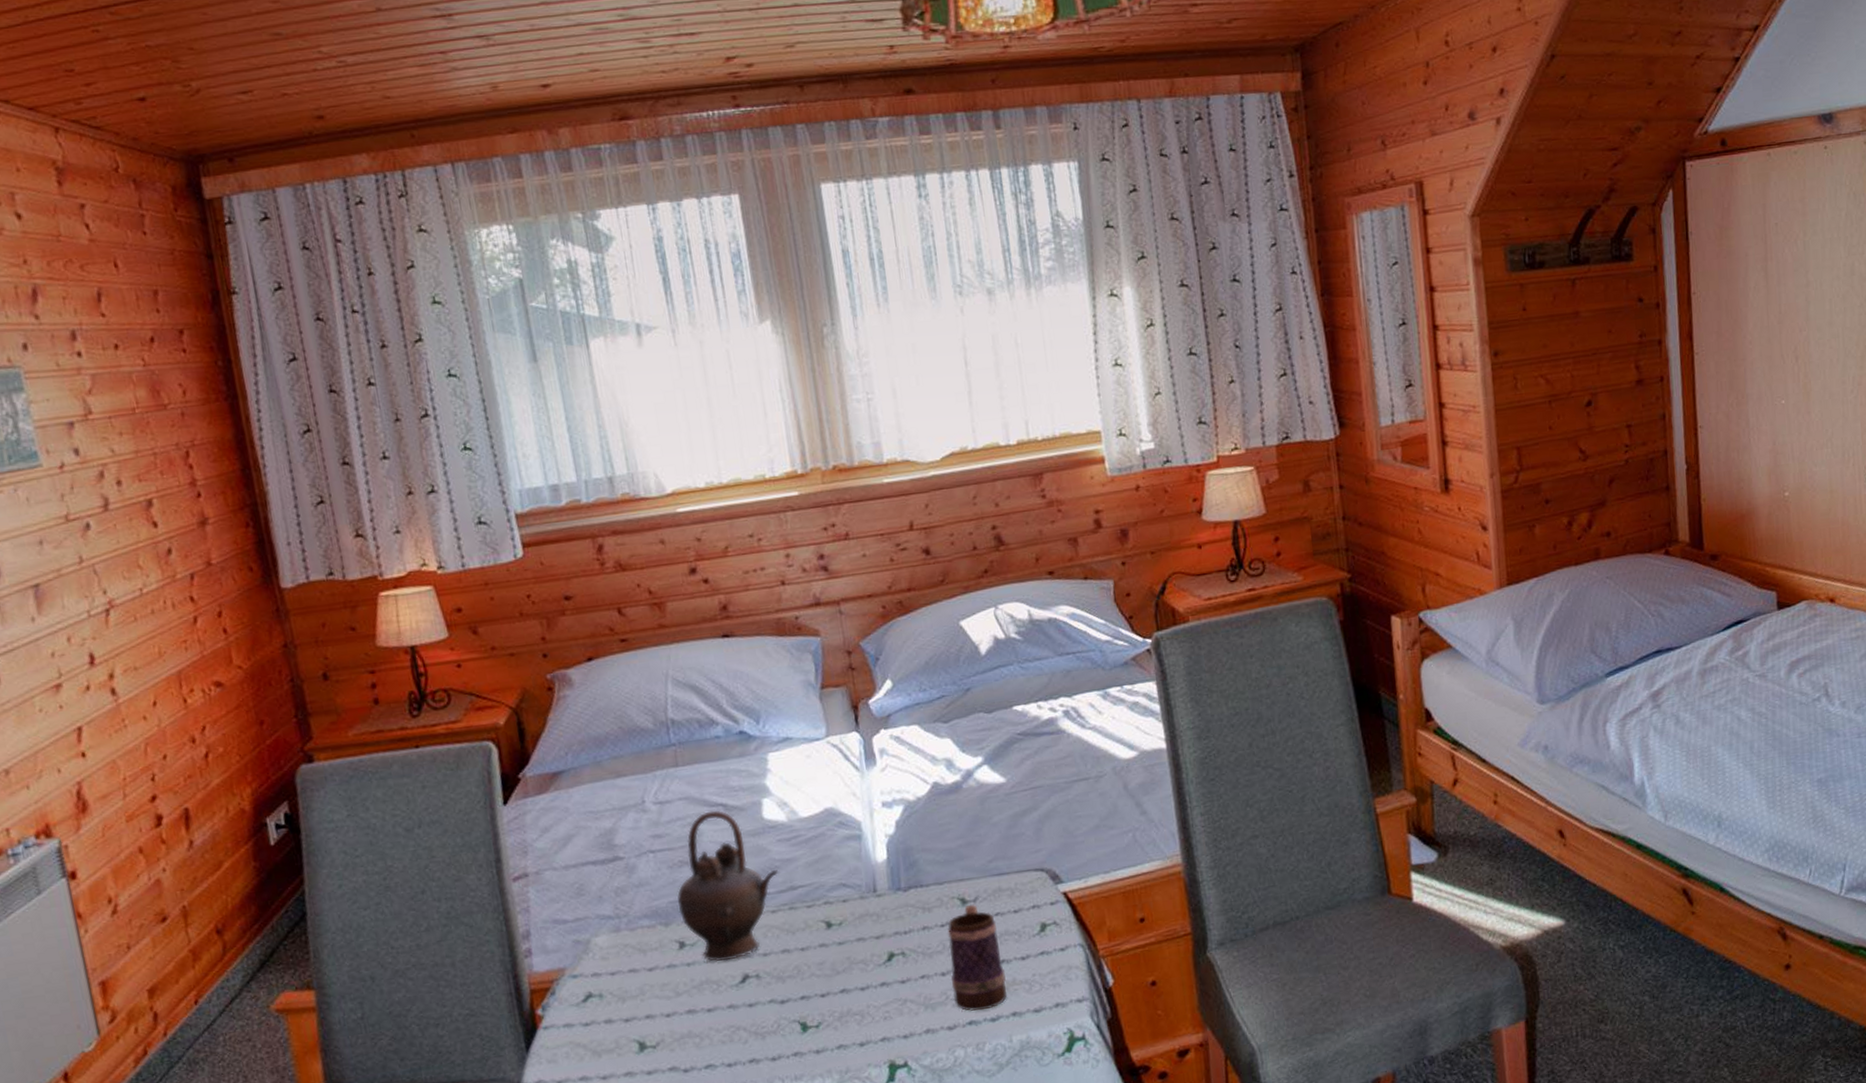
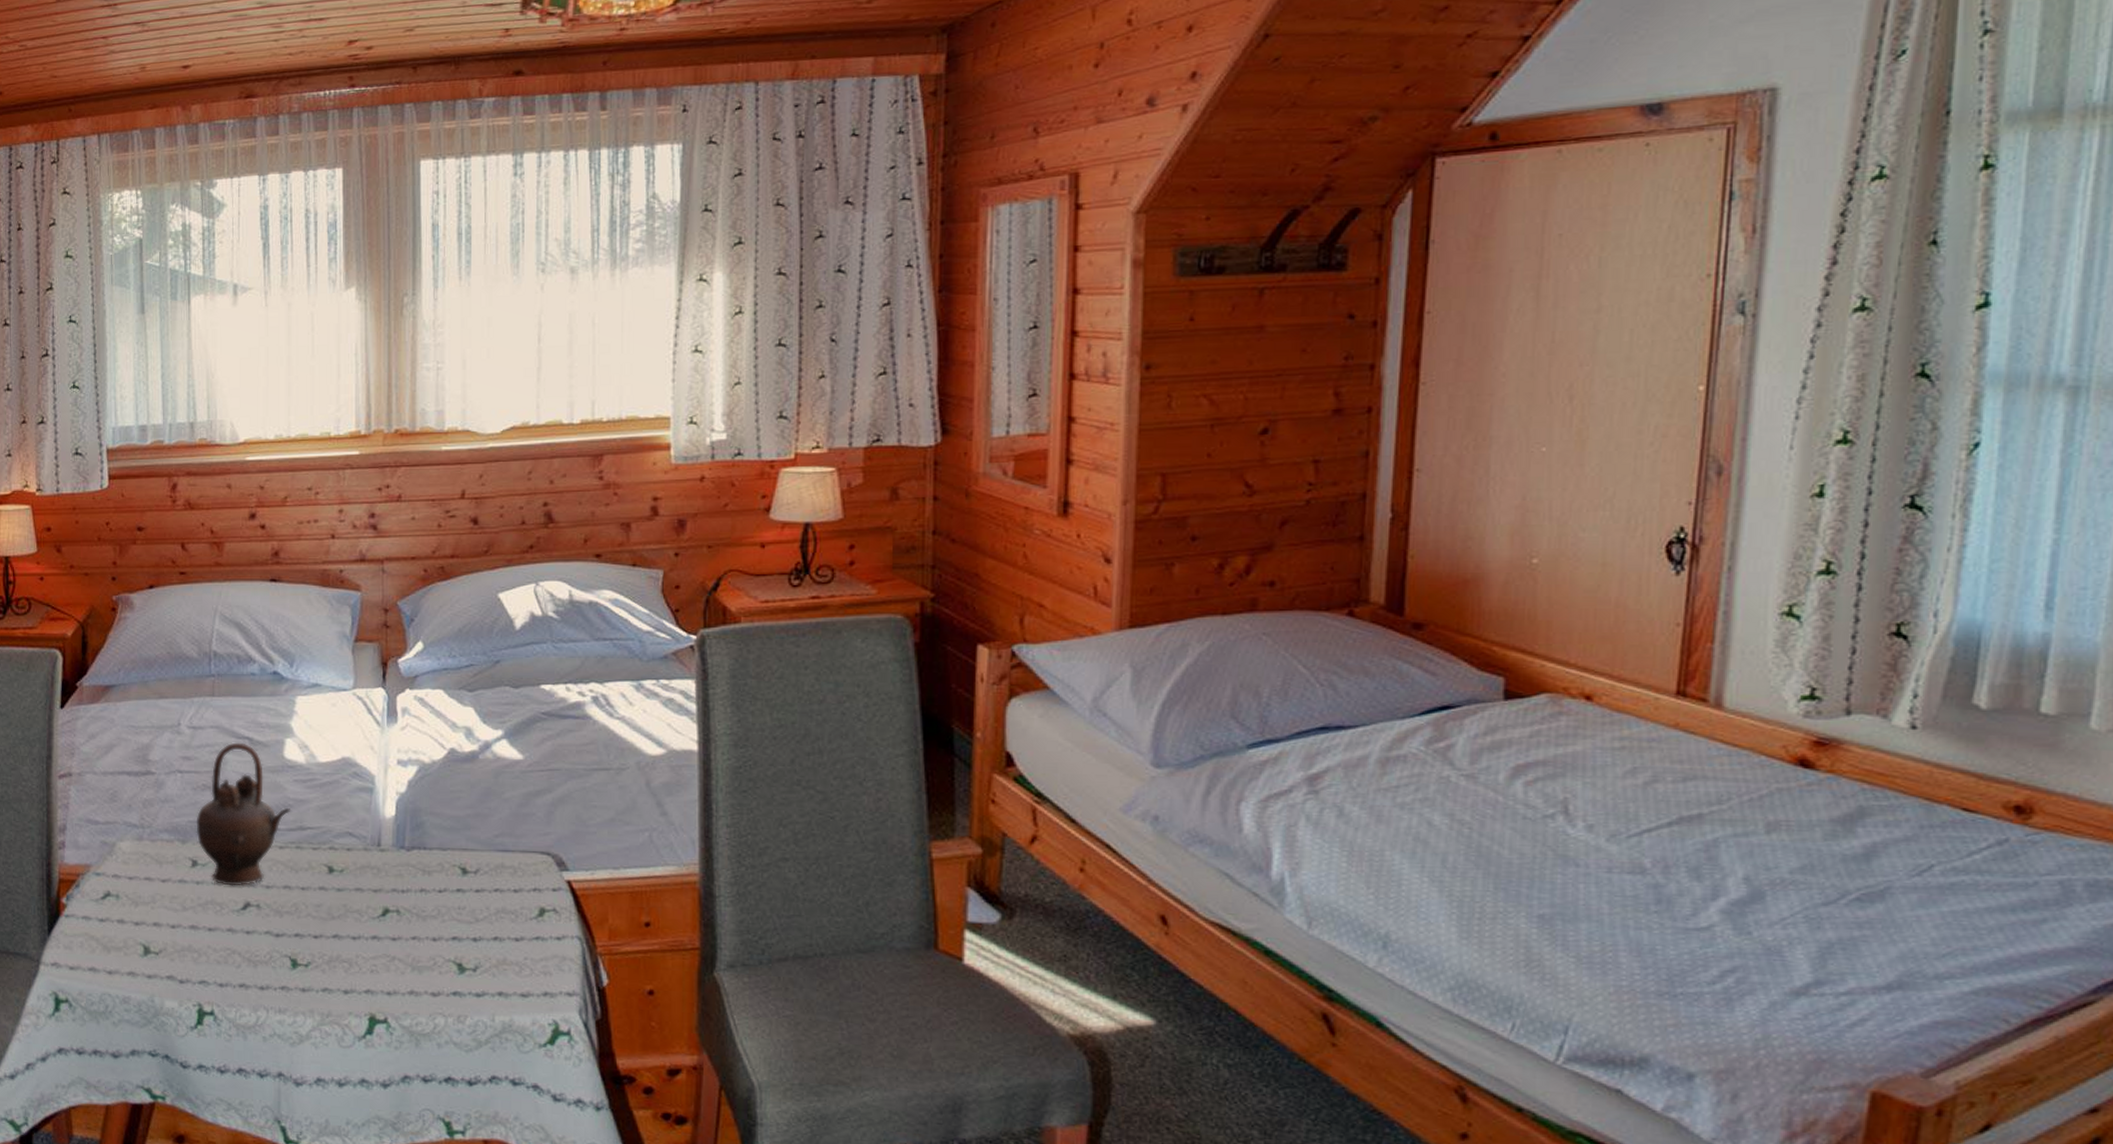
mug: present [947,904,1008,1011] -> none [441,875,497,984]

